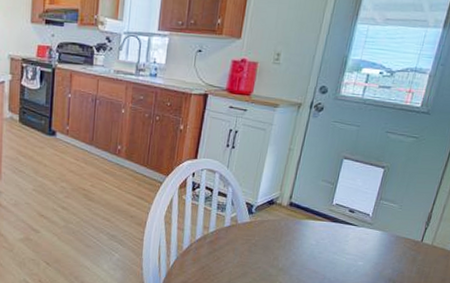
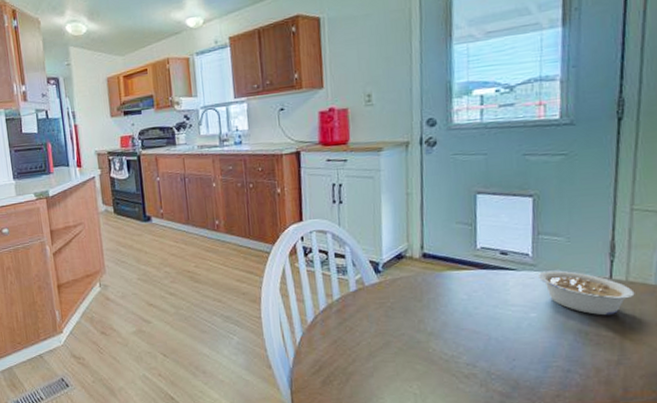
legume: none [371,230,435,270] -> present [537,270,635,316]

